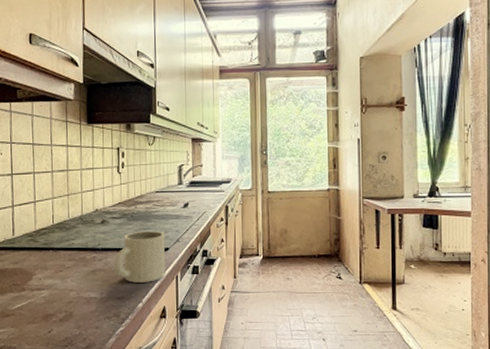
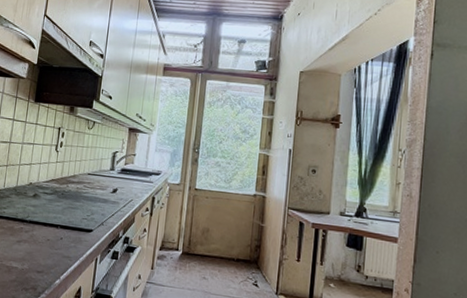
mug: present [114,230,165,283] -> none [38,209,90,261]

